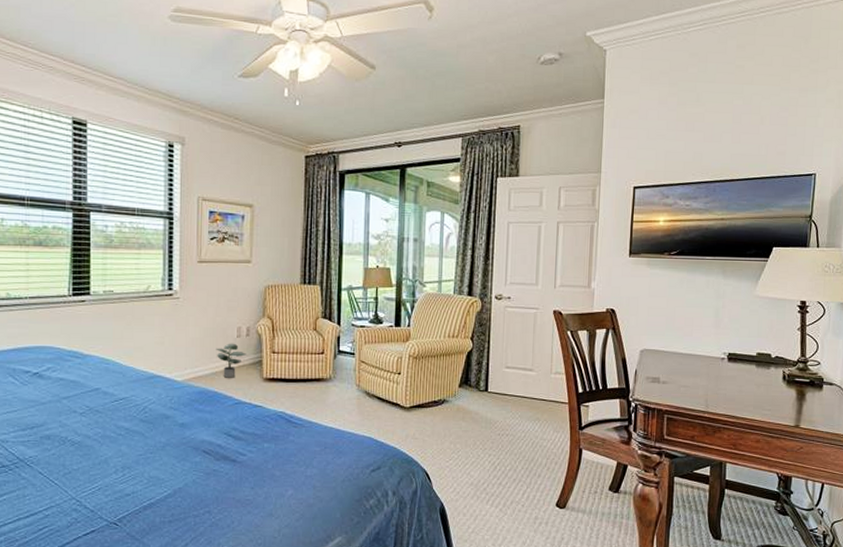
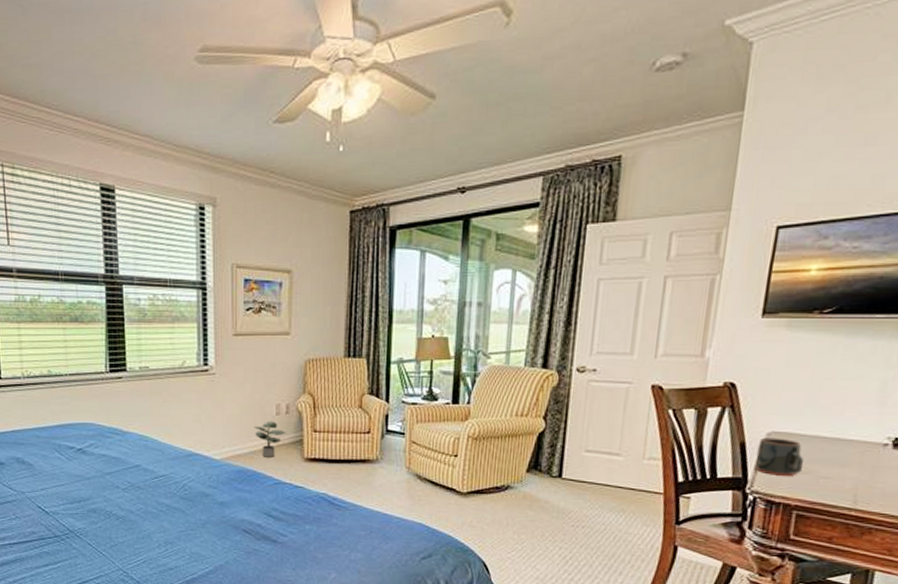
mug: none [634,354,668,385] -> present [755,437,804,476]

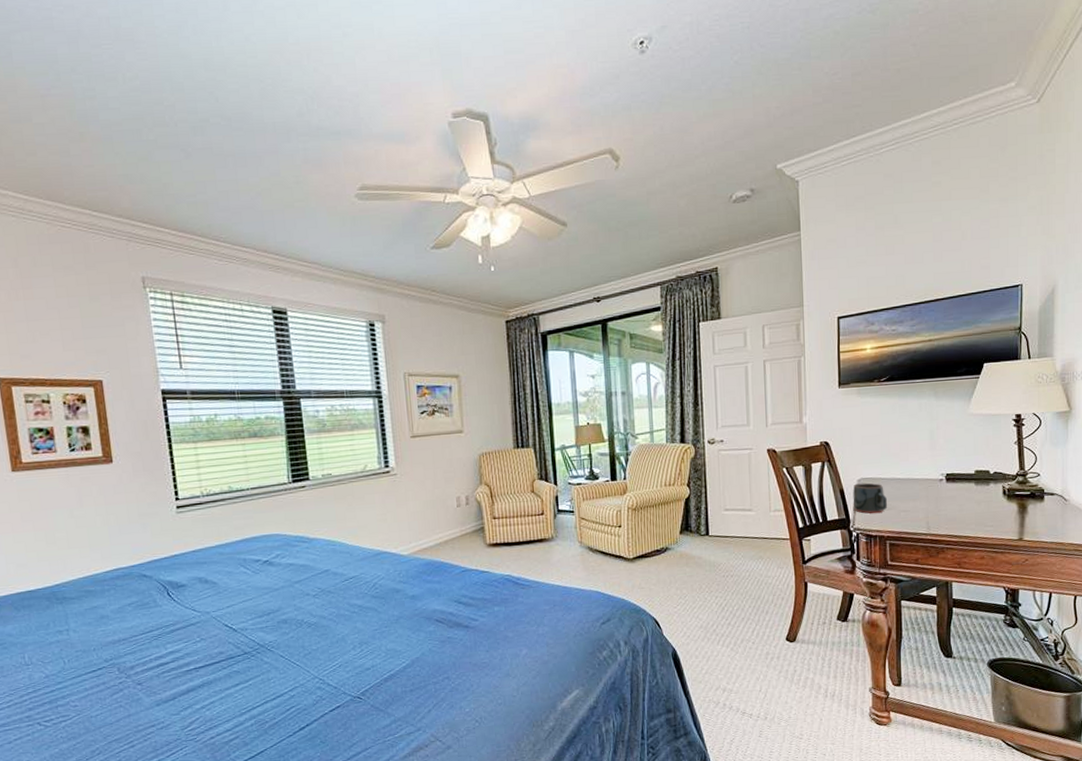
potted plant: present [254,421,286,459] -> none [438,513,468,549]

